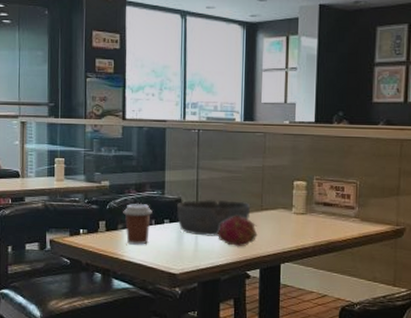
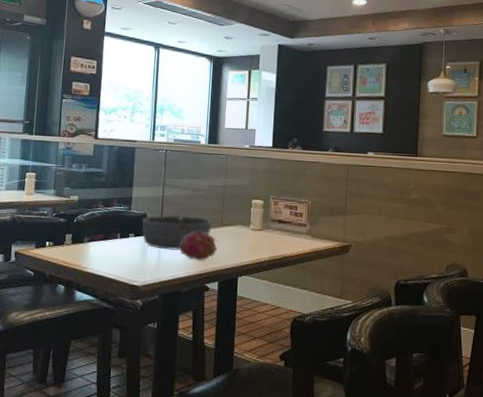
coffee cup: present [123,203,152,245] -> none [90,217,119,258]

